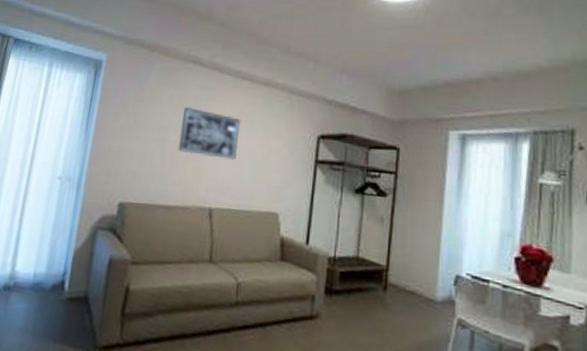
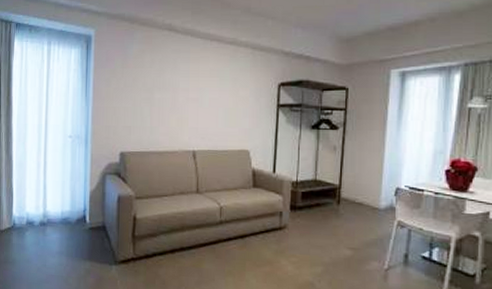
wall art: present [177,106,241,160] -> none [162,68,213,110]

